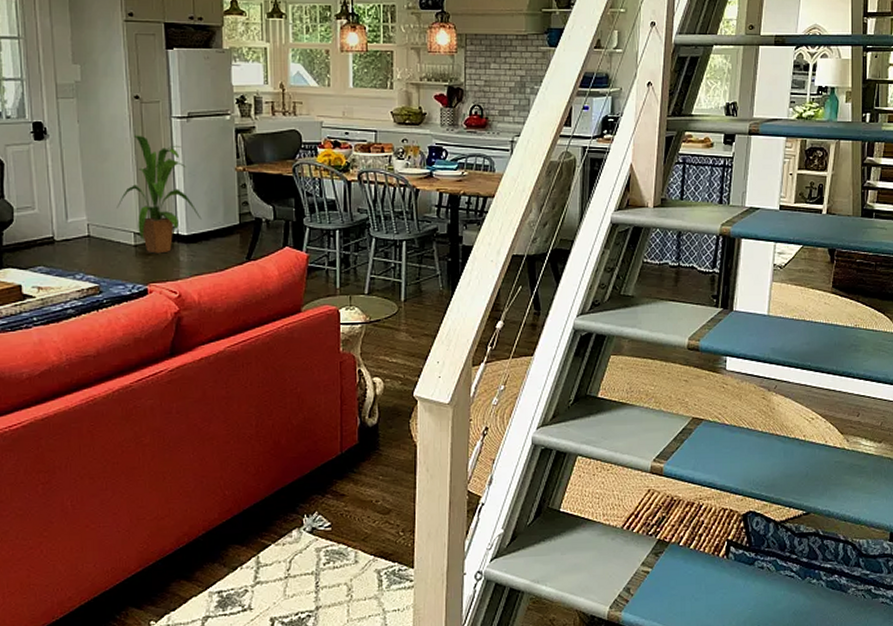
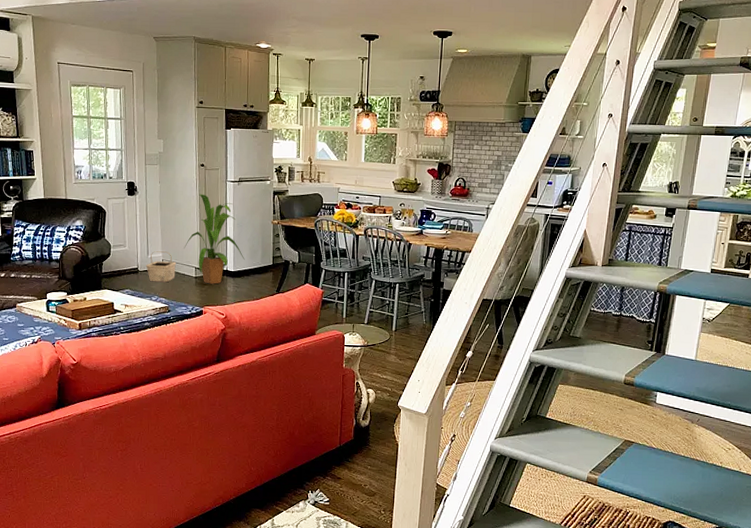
basket: none [65,213,107,255] -> present [146,251,176,283]

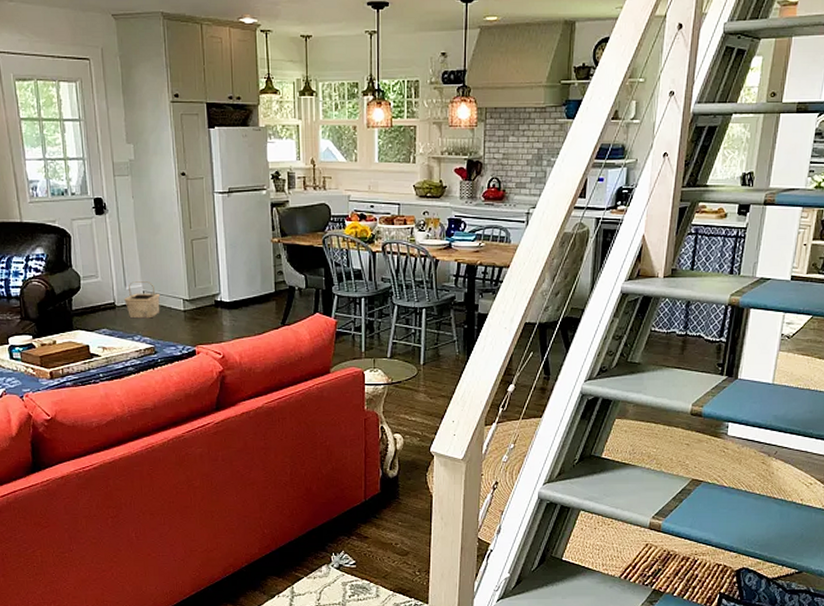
house plant: present [184,194,245,284] -> none [168,209,242,318]

